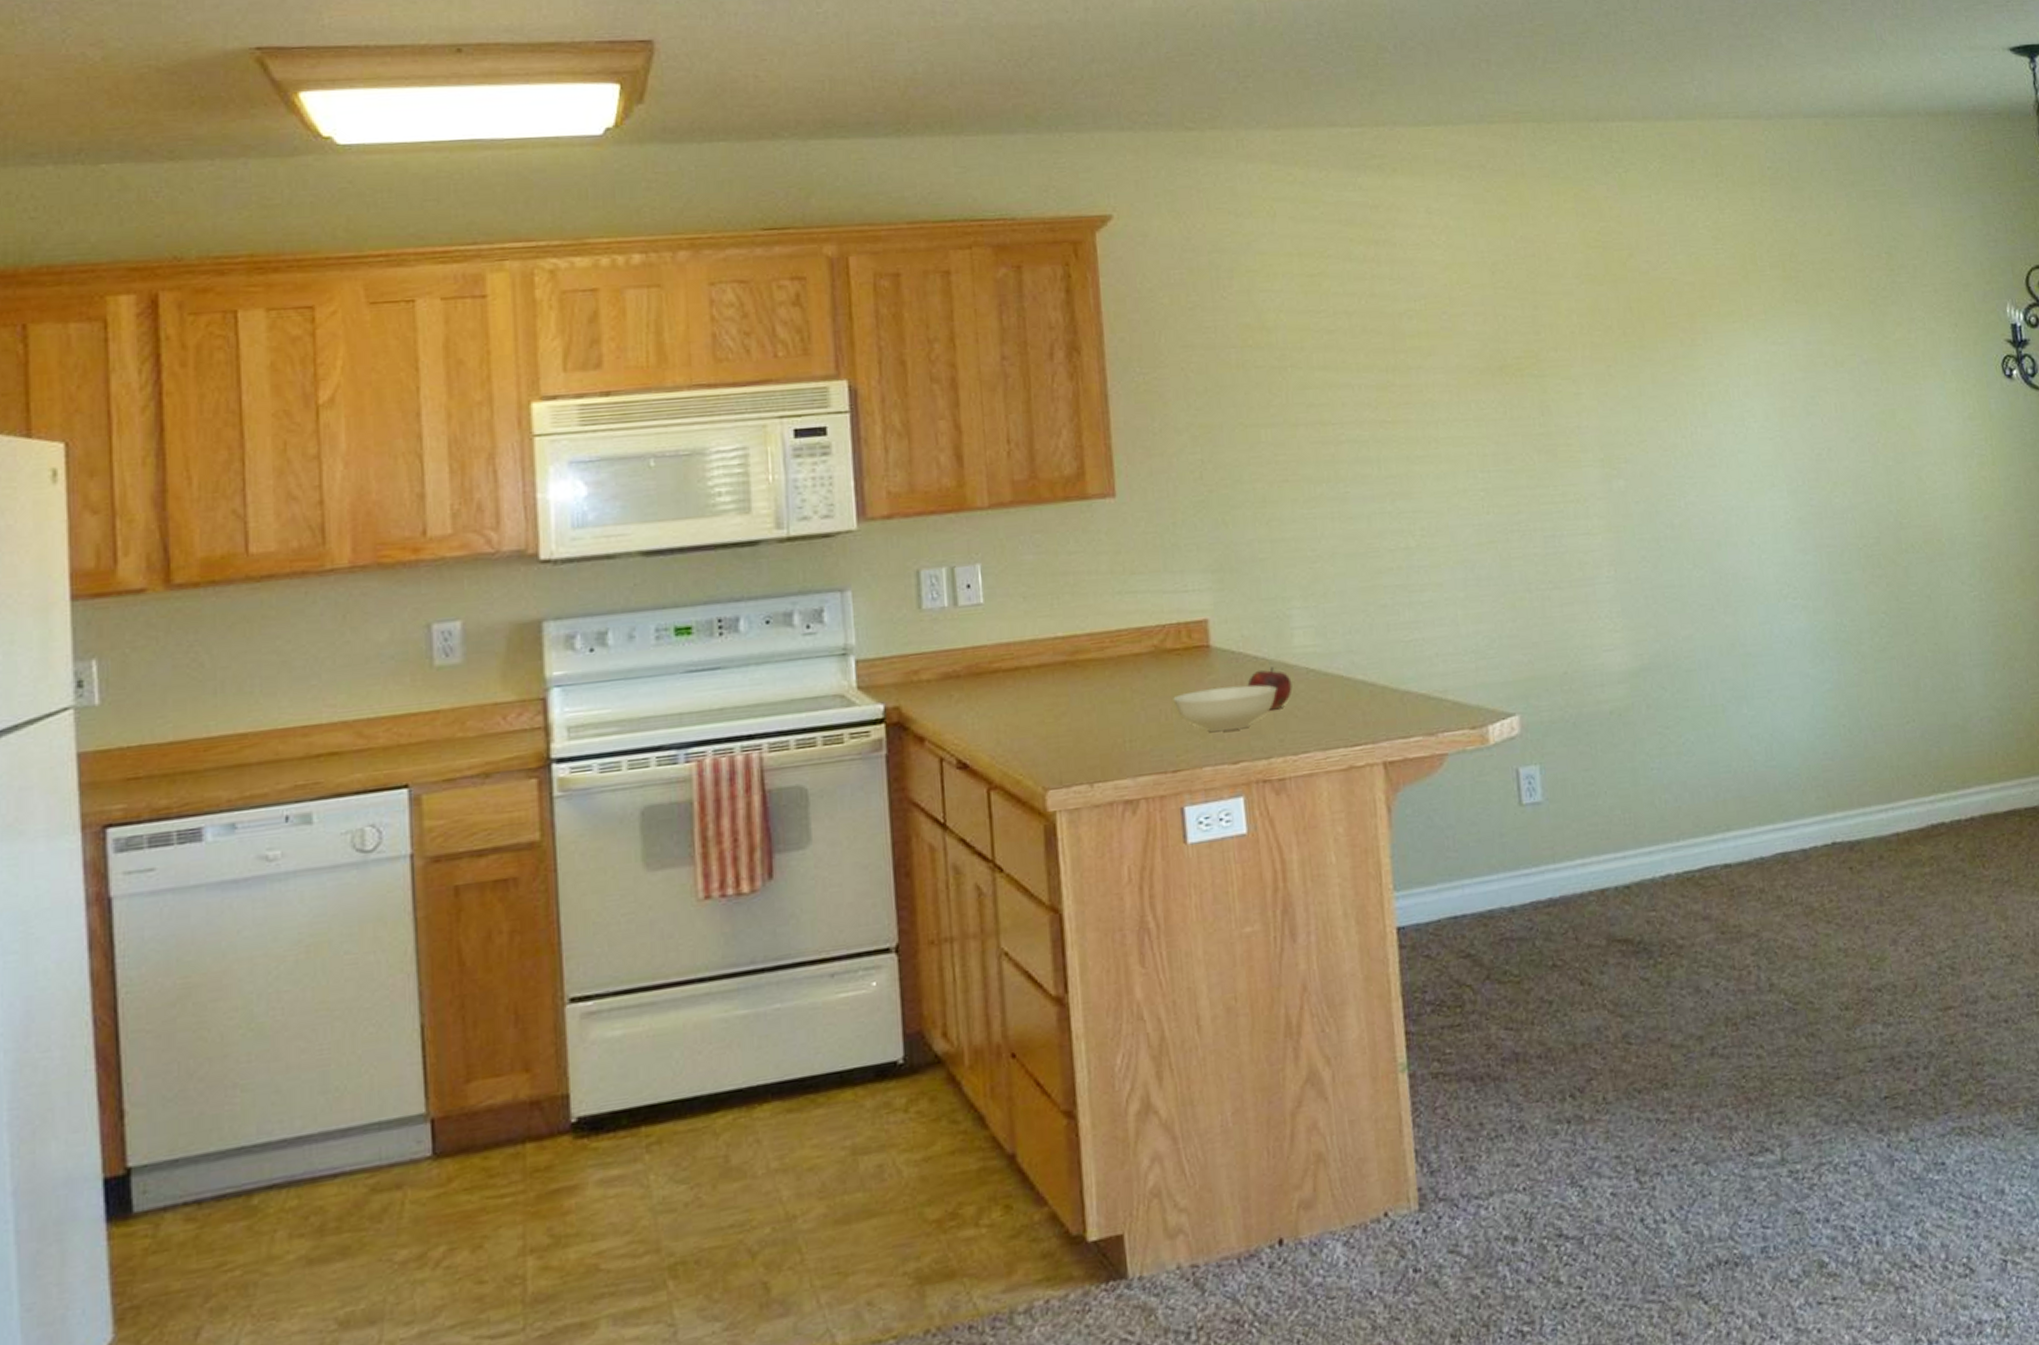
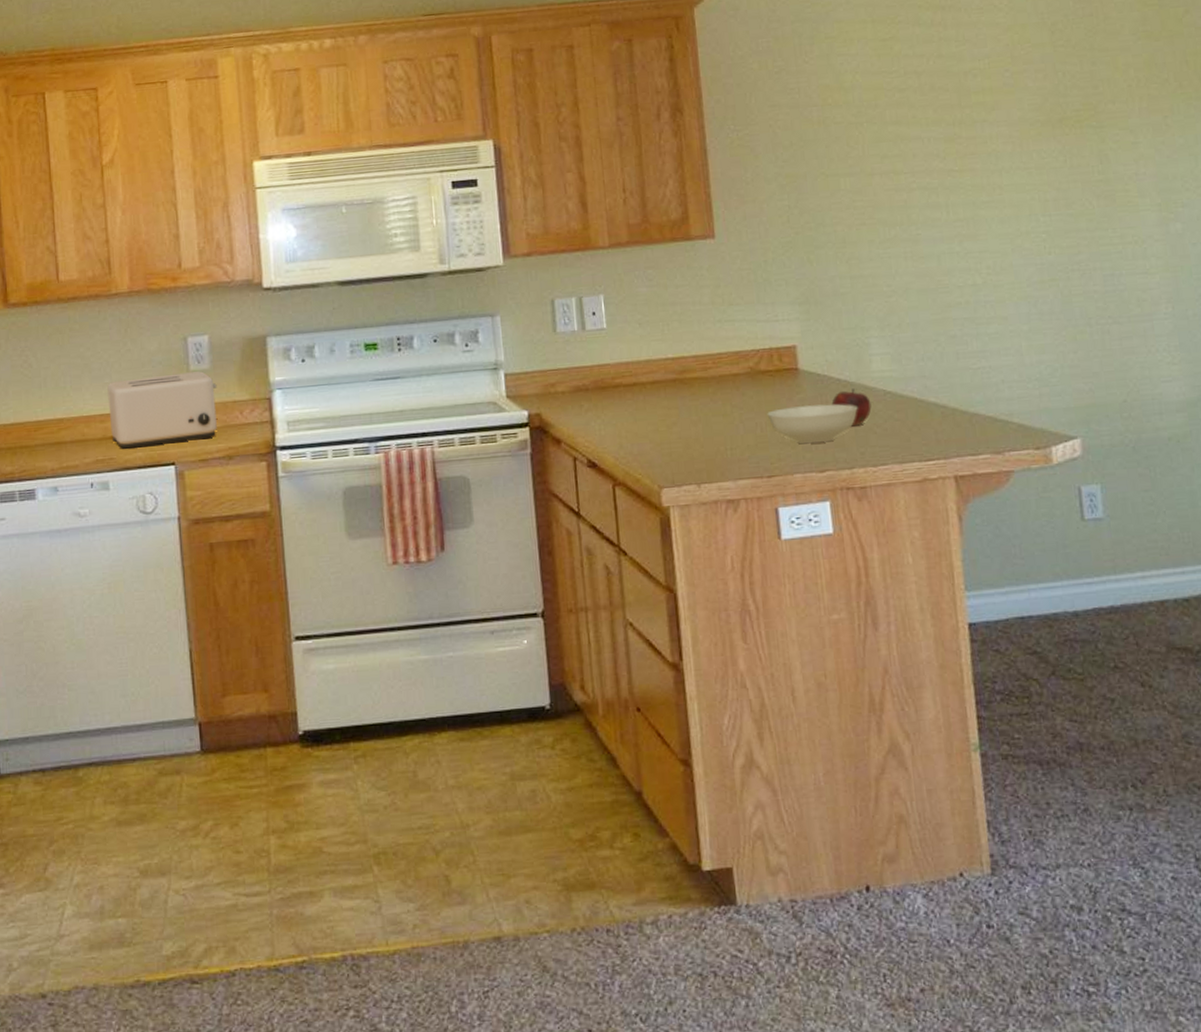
toaster: none [314,666,472,771] -> present [107,371,217,450]

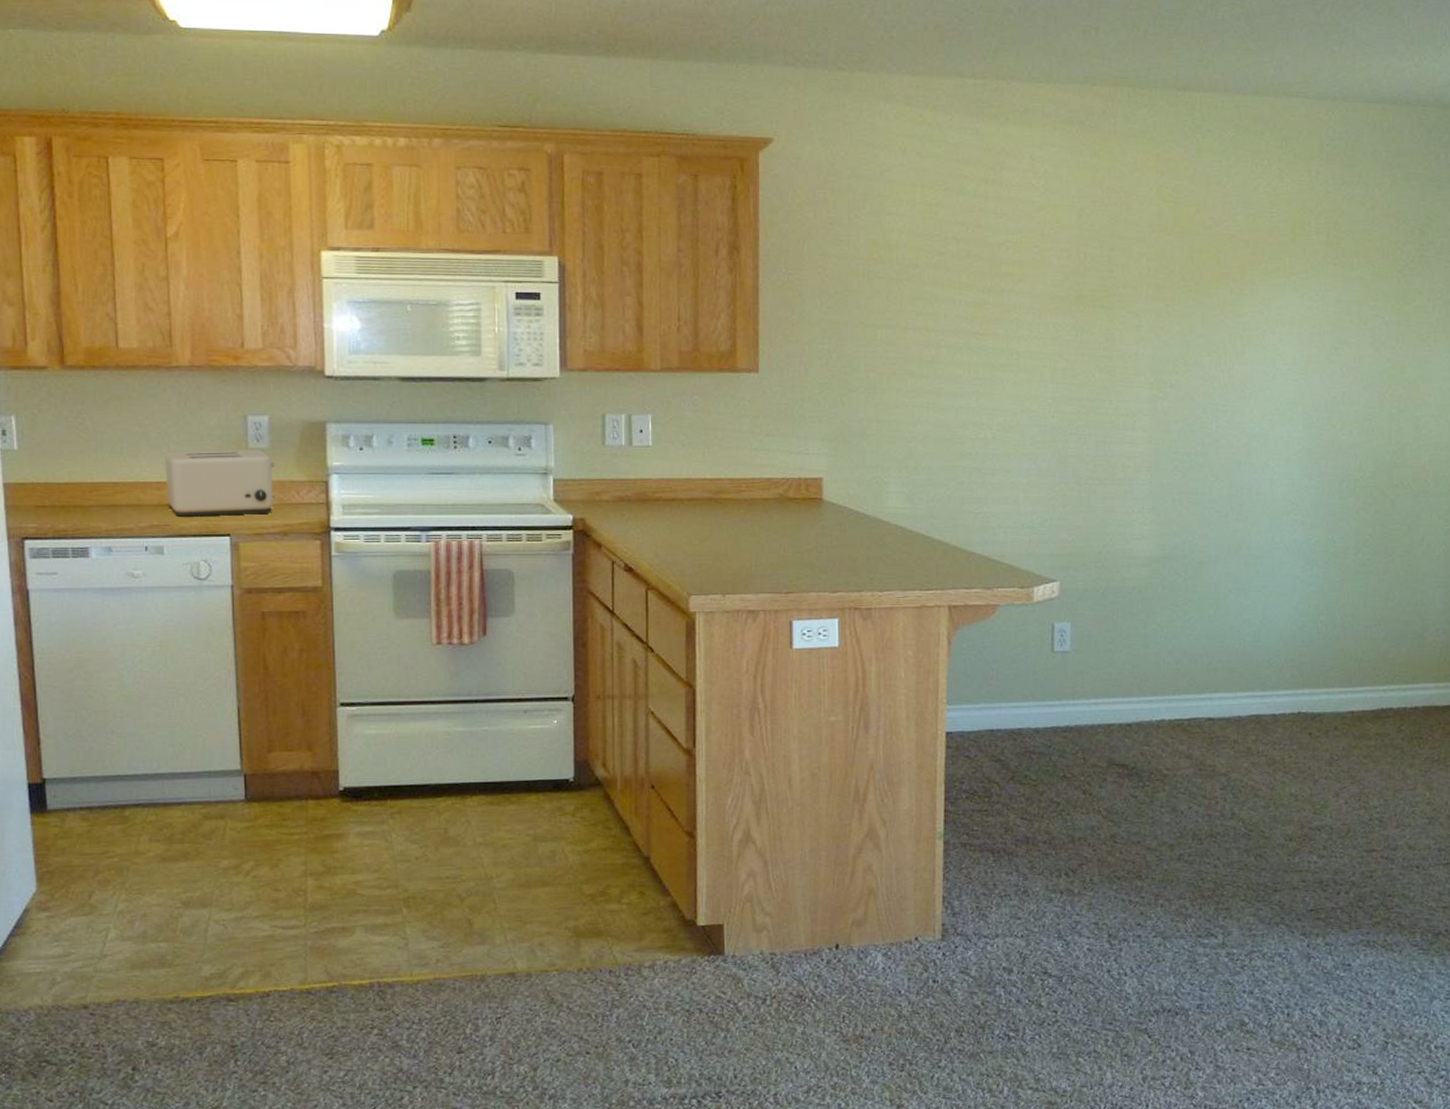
bowl: present [767,404,858,444] -> none [791,533,871,567]
fruit: present [831,388,872,427] -> none [849,521,883,555]

